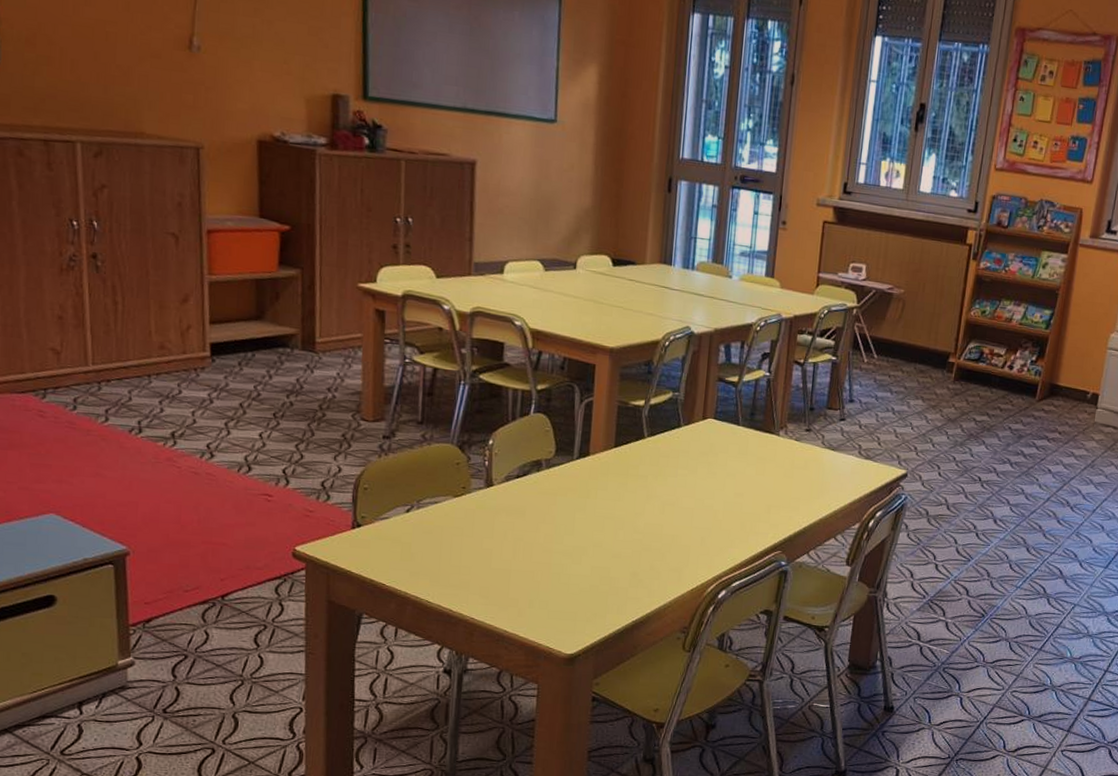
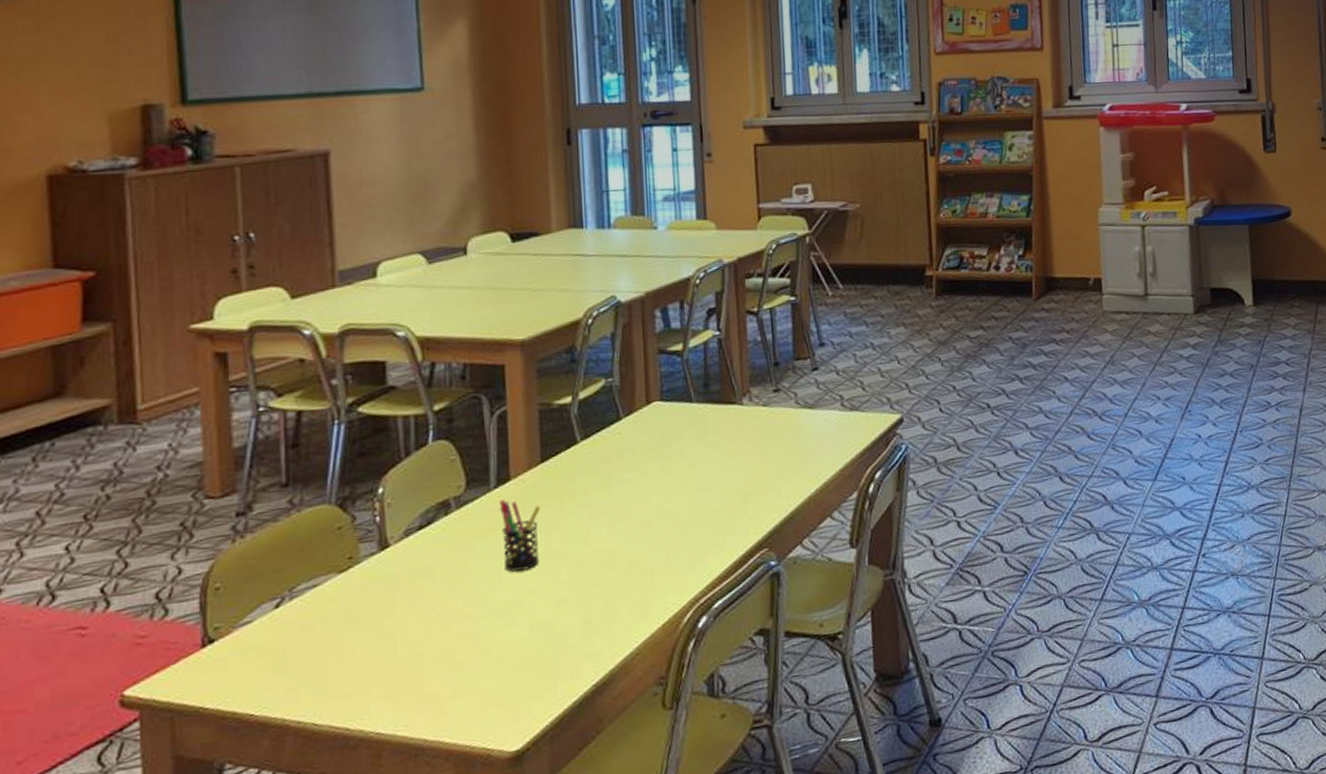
pen holder: none [577,468,611,526] -> present [499,499,541,572]

